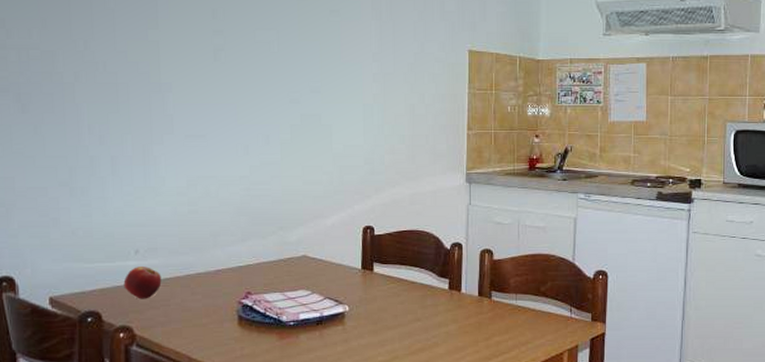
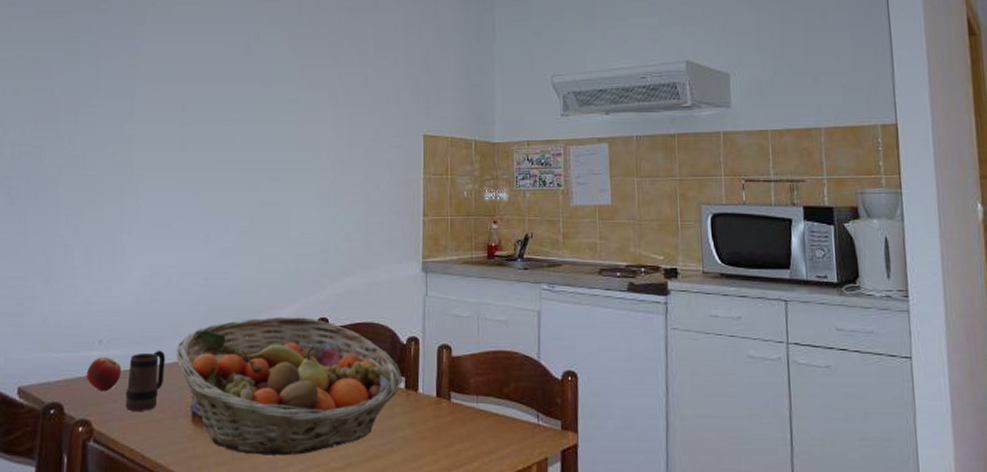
mug: none [168,258,208,316] -> present [125,350,166,411]
fruit basket: none [218,226,447,353] -> present [176,317,403,456]

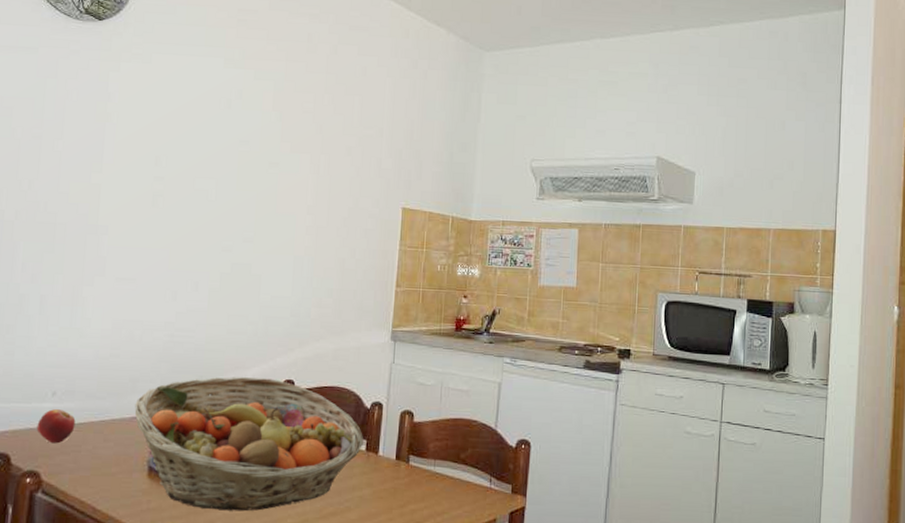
mug: present [125,350,166,411] -> none [78,404,124,464]

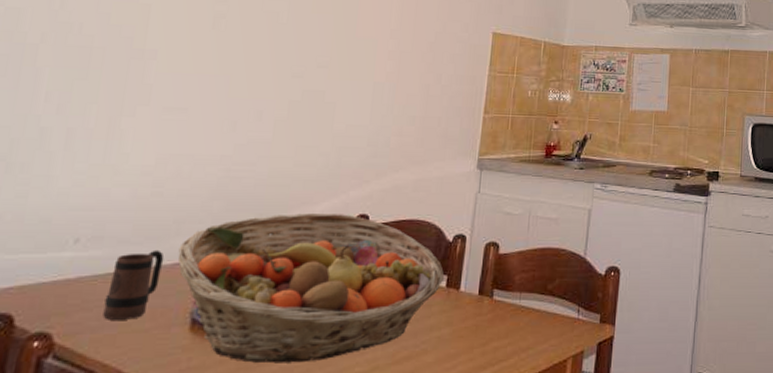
fruit: present [36,409,76,444] -> none [51,259,103,299]
mug: none [78,404,124,464] -> present [103,250,165,320]

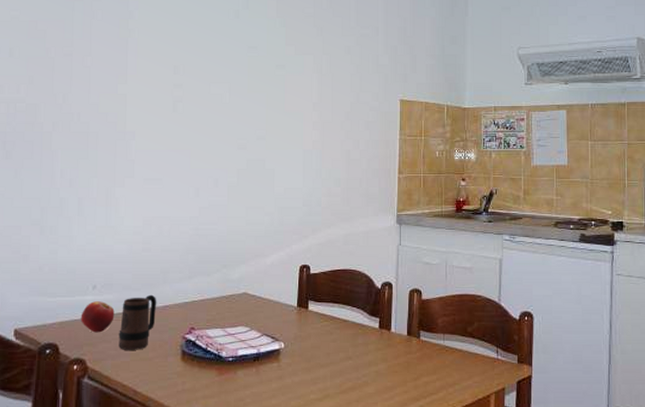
fruit: none [51,259,103,299] -> present [80,301,115,333]
fruit basket: present [177,213,445,364] -> none [167,264,377,389]

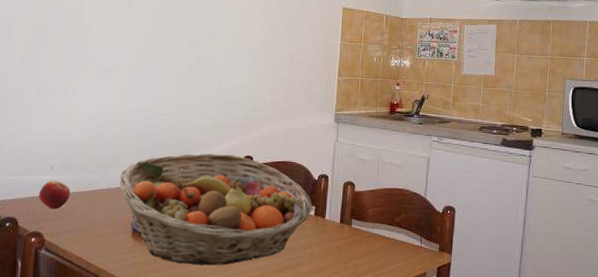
mug: present [118,294,157,350] -> none [74,177,110,227]
fruit basket: none [167,264,377,389] -> present [119,153,313,266]

